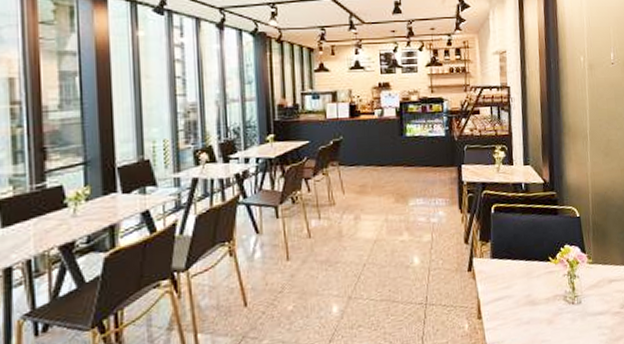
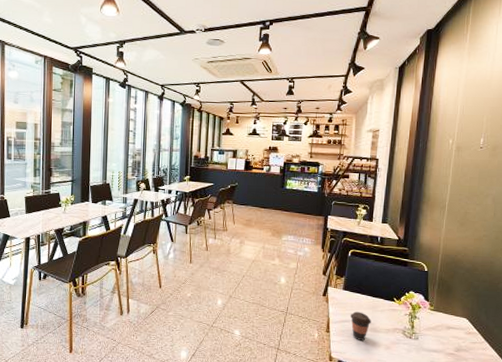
coffee cup: none [503,283,528,321] -> present [350,311,371,341]

